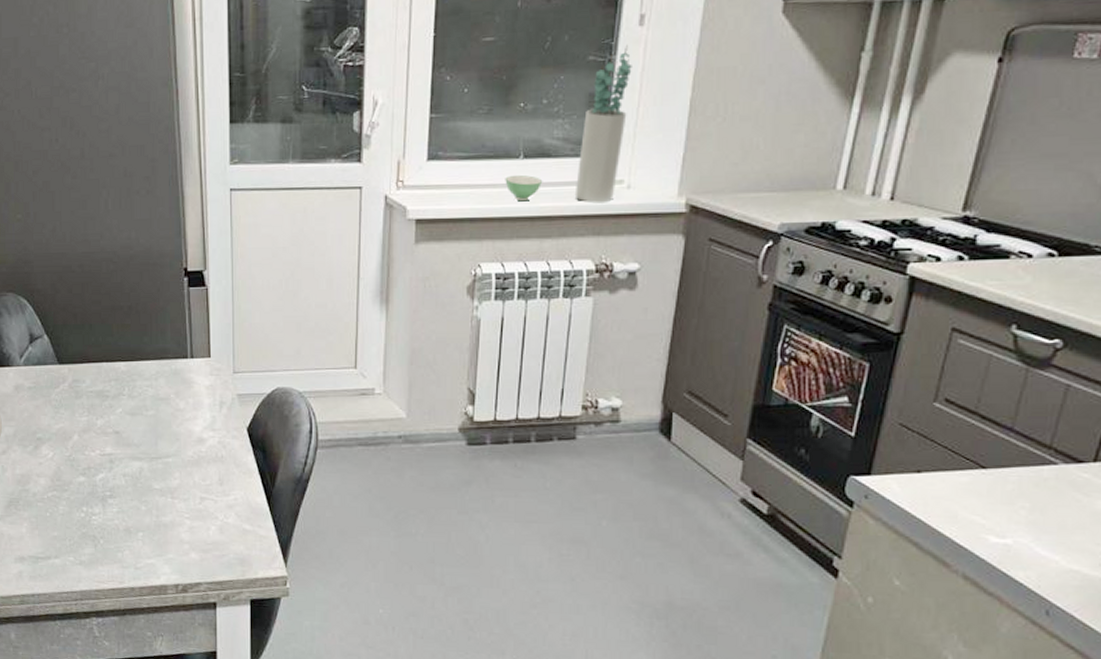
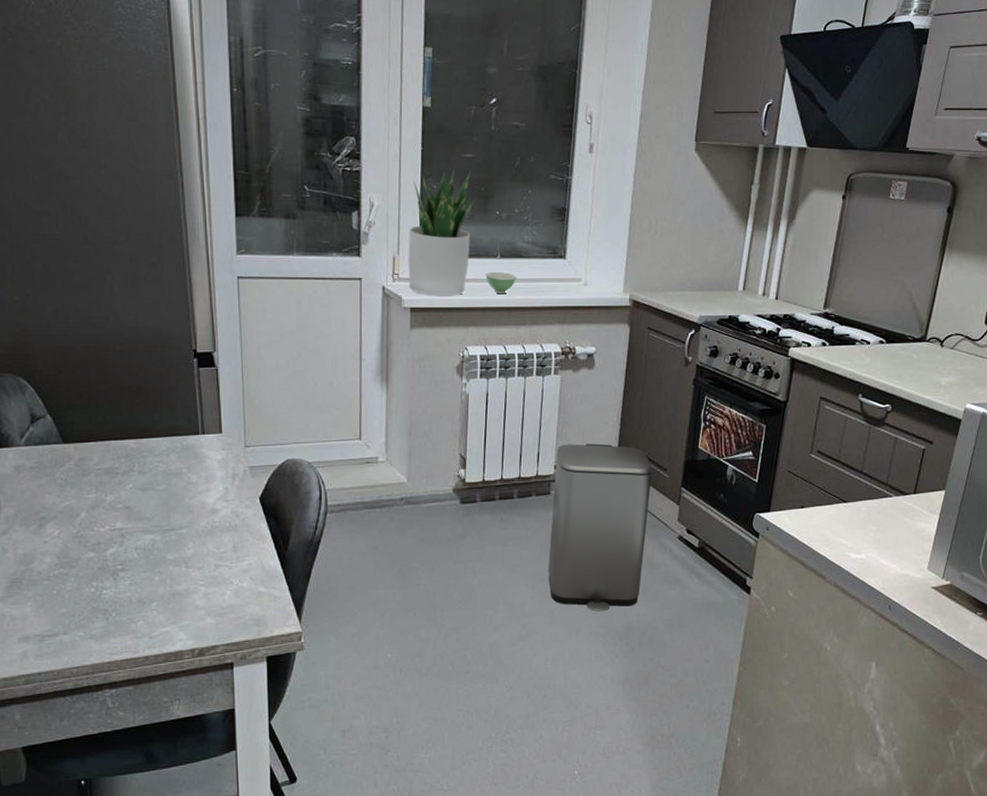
planter: none [415,55,495,207] -> present [408,168,475,298]
pedal bin: none [570,380,709,584] -> present [548,443,652,612]
vase: present [574,44,632,204] -> none [543,167,585,297]

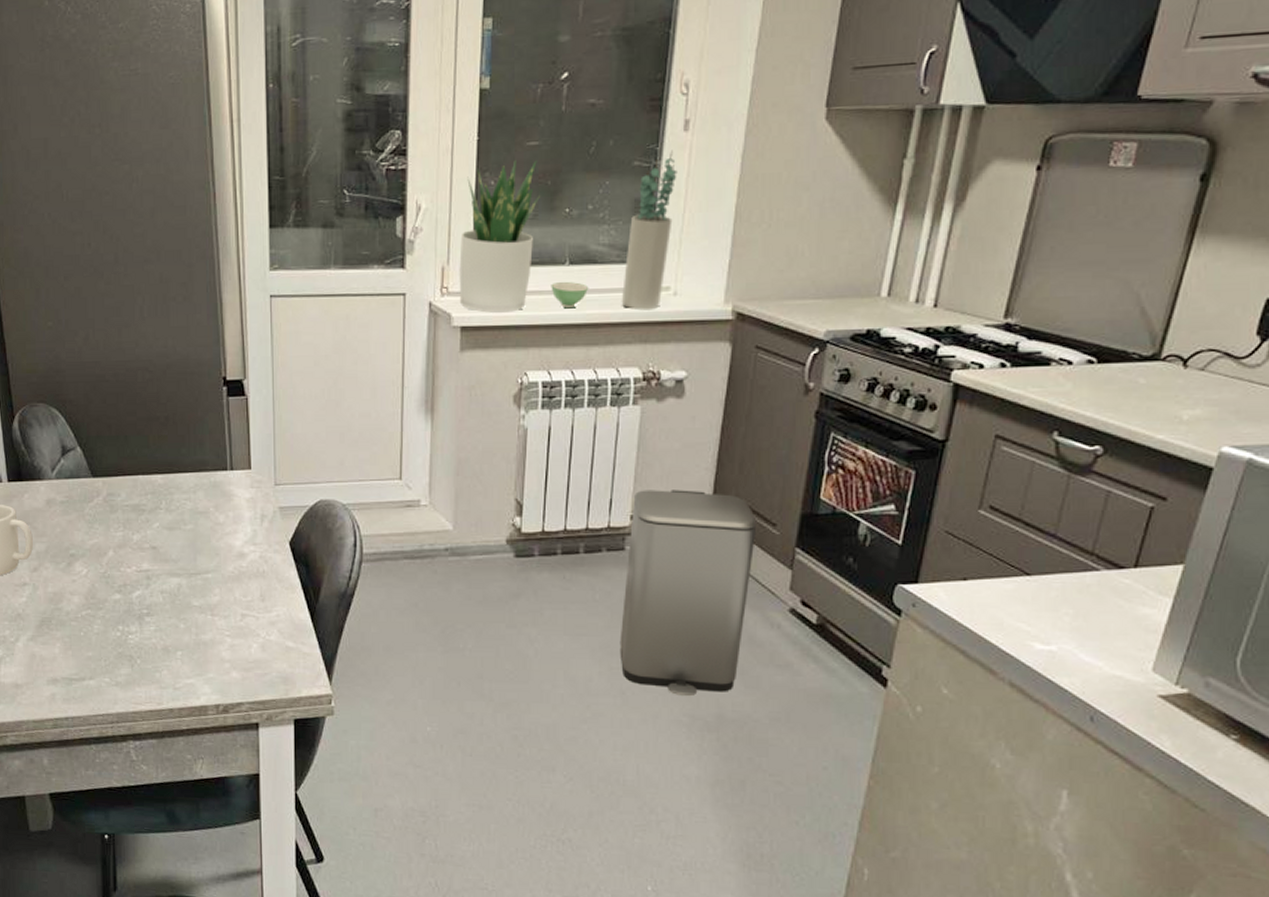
vase: none [543,167,585,297] -> present [621,150,677,311]

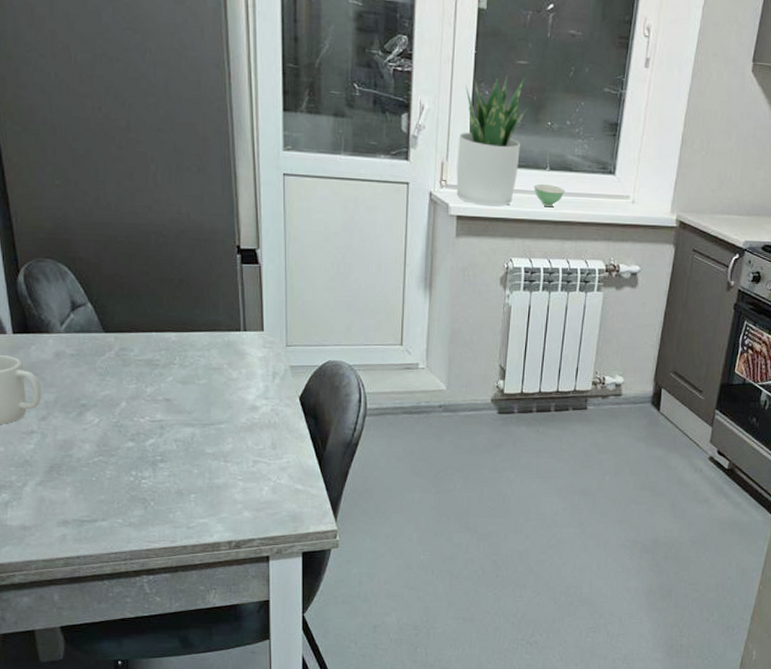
pedal bin: present [619,490,757,697] -> none [580,361,688,526]
vase: present [621,150,677,311] -> none [590,82,639,214]

